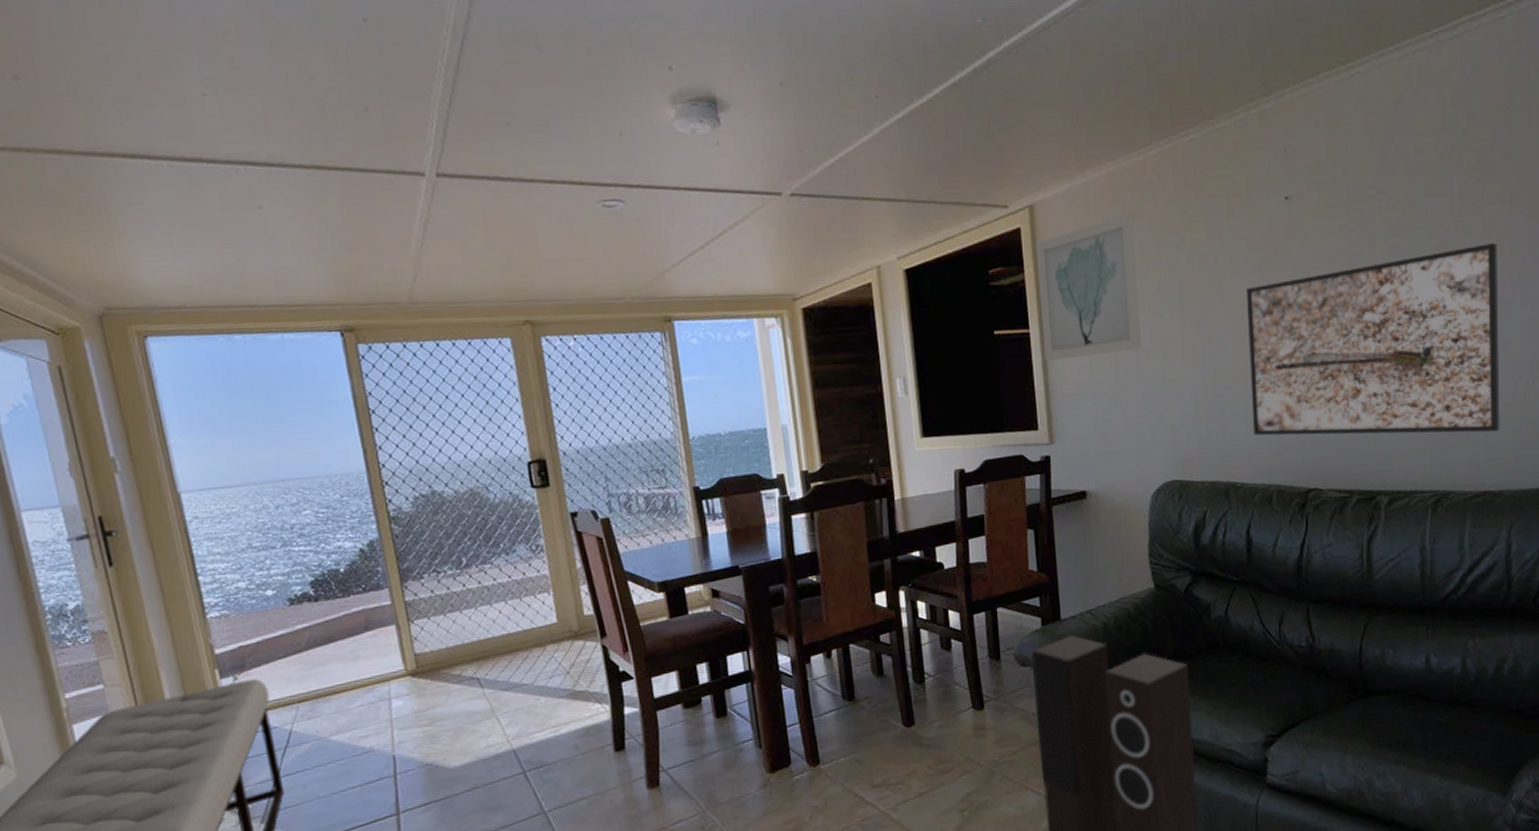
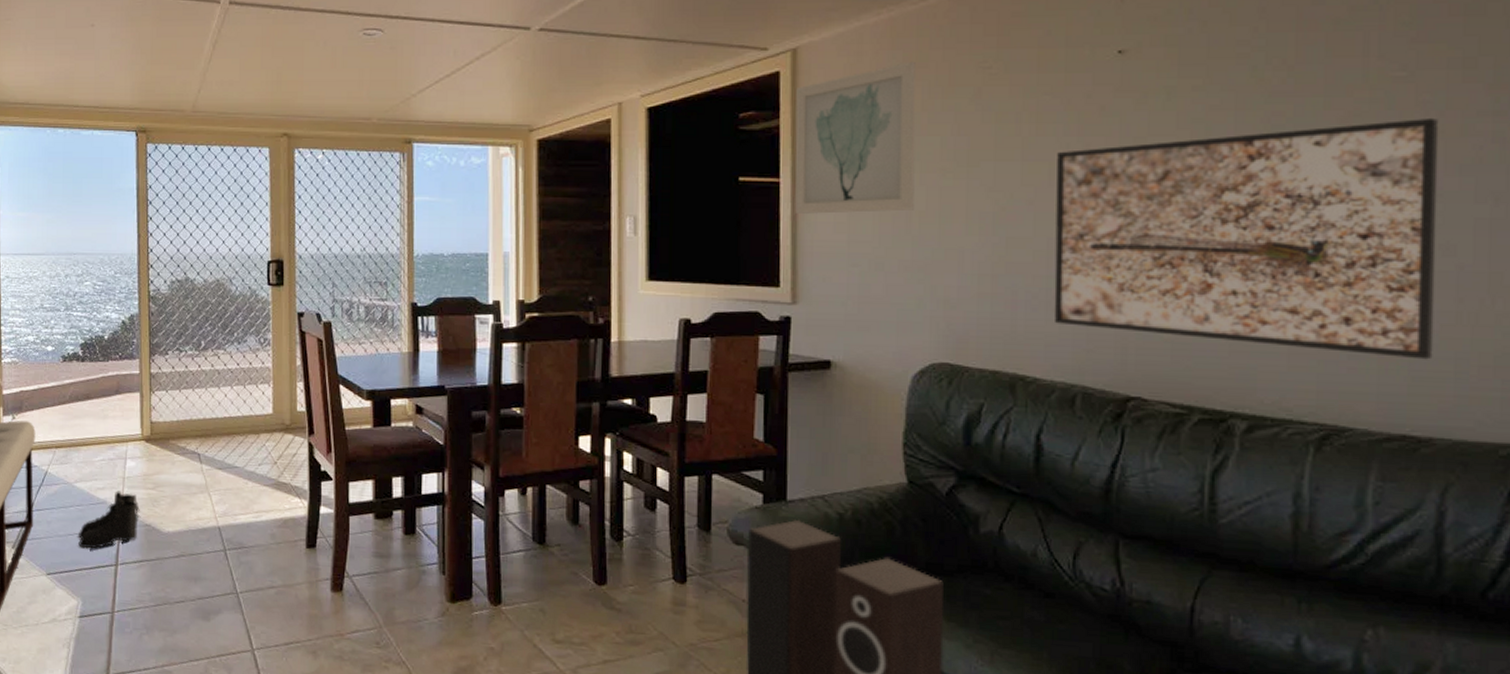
boots: none [343,734,420,805] -> present [77,490,141,549]

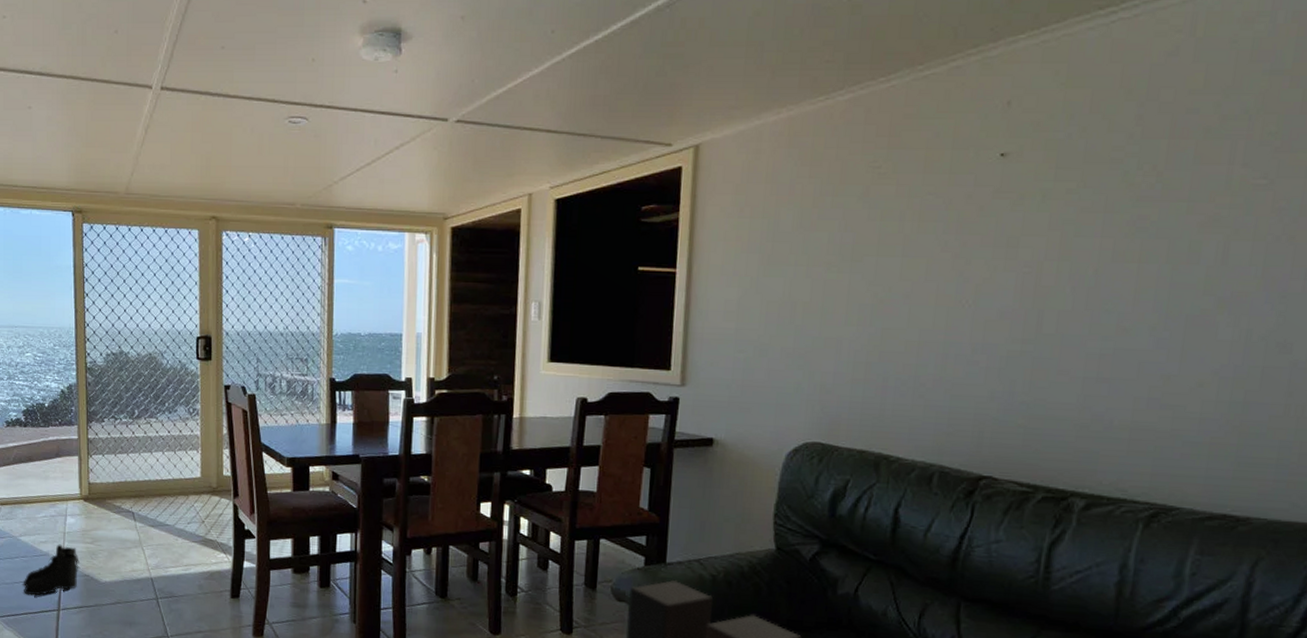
wall art: present [795,61,916,214] -> none [689,159,810,303]
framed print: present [1053,119,1439,360] -> none [919,224,1292,448]

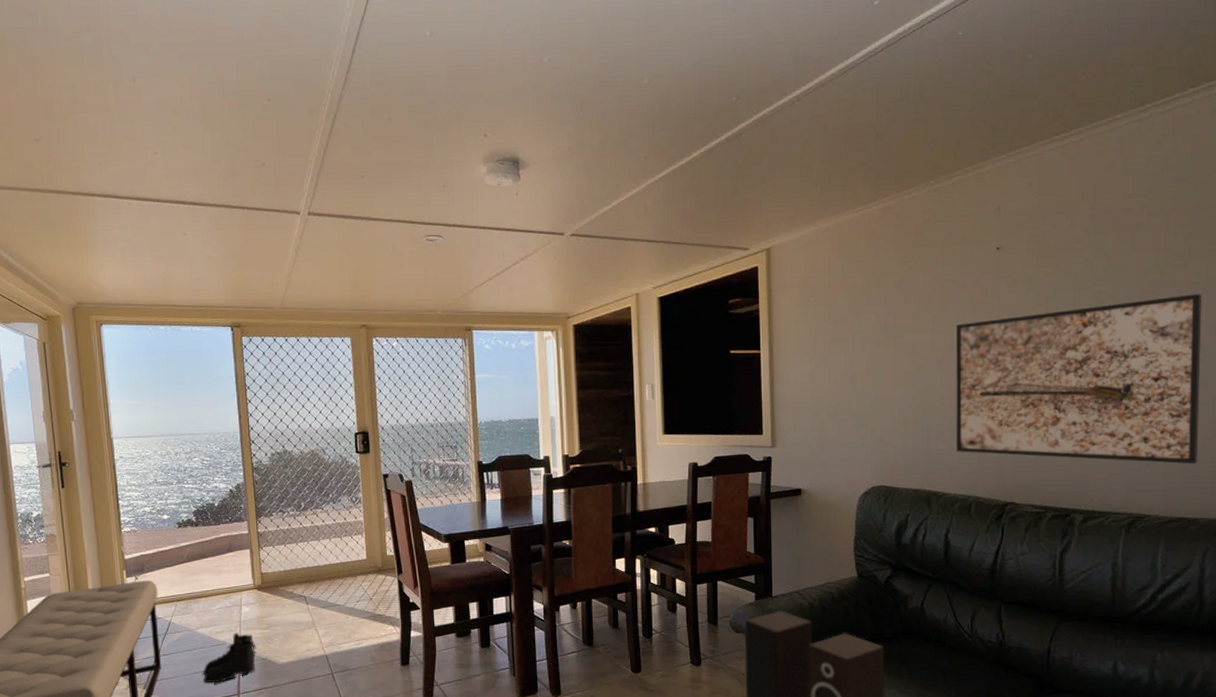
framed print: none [919,224,1292,448] -> present [956,294,1203,464]

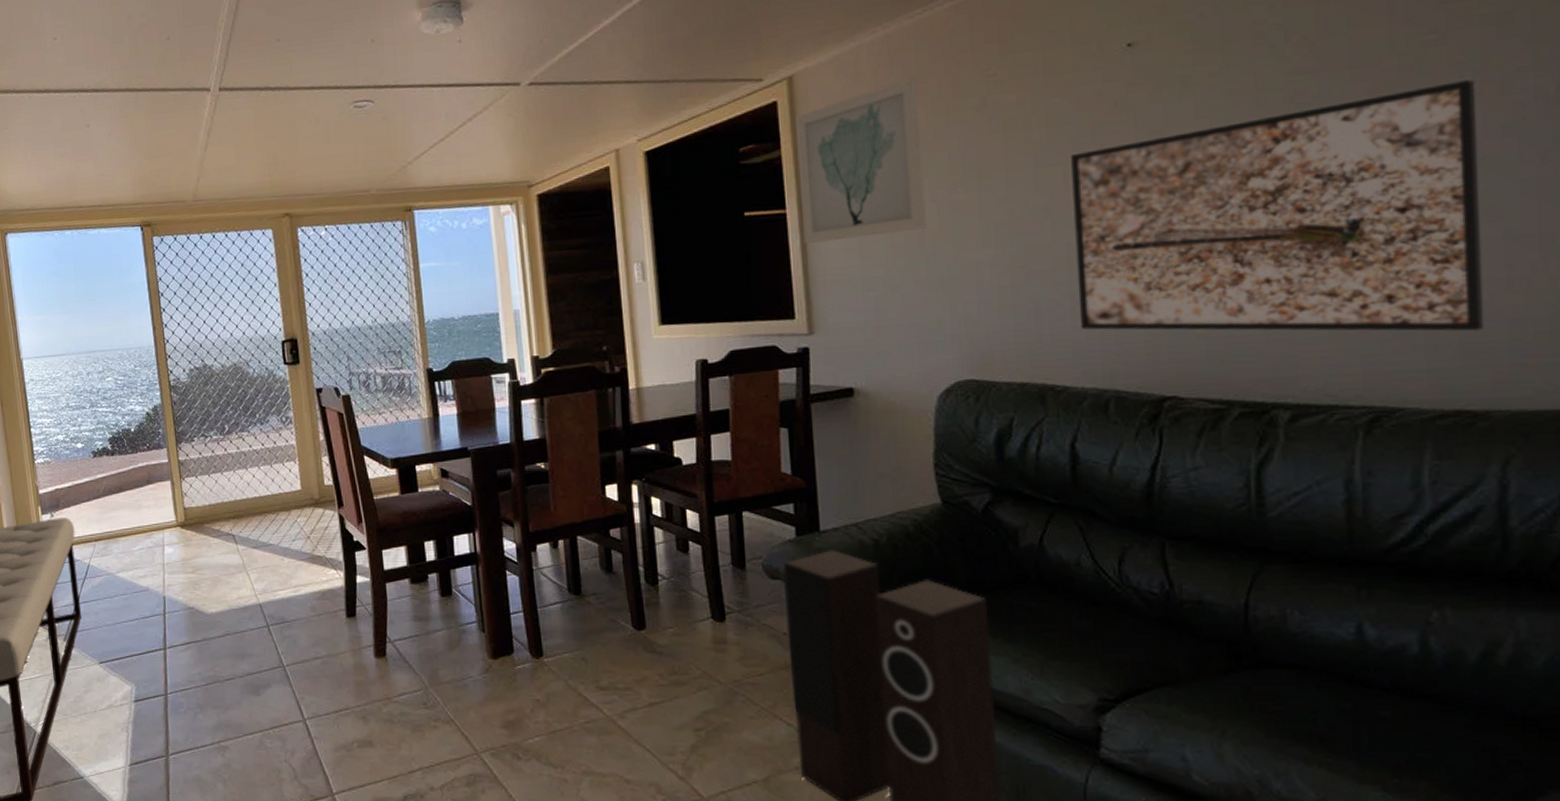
boots: present [202,632,258,683] -> none [125,577,184,636]
wall art: none [771,257,858,377] -> present [795,76,926,243]

